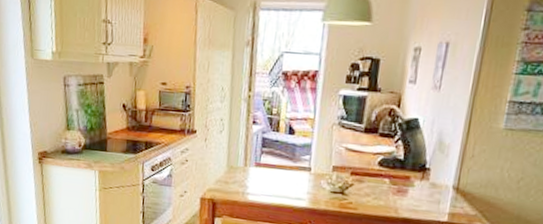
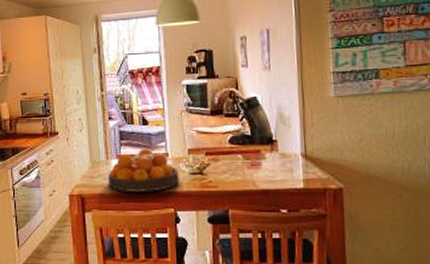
fruit bowl: none [243,159,319,206] -> present [108,148,179,192]

